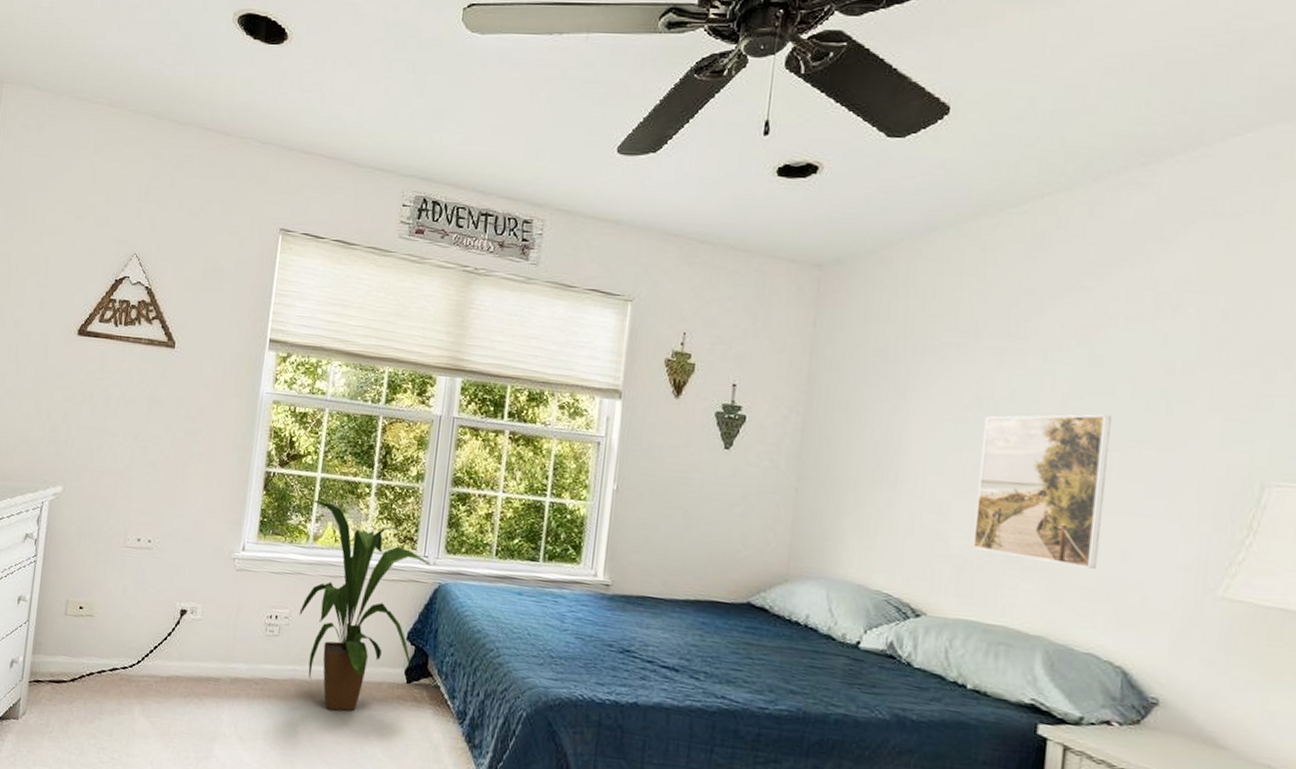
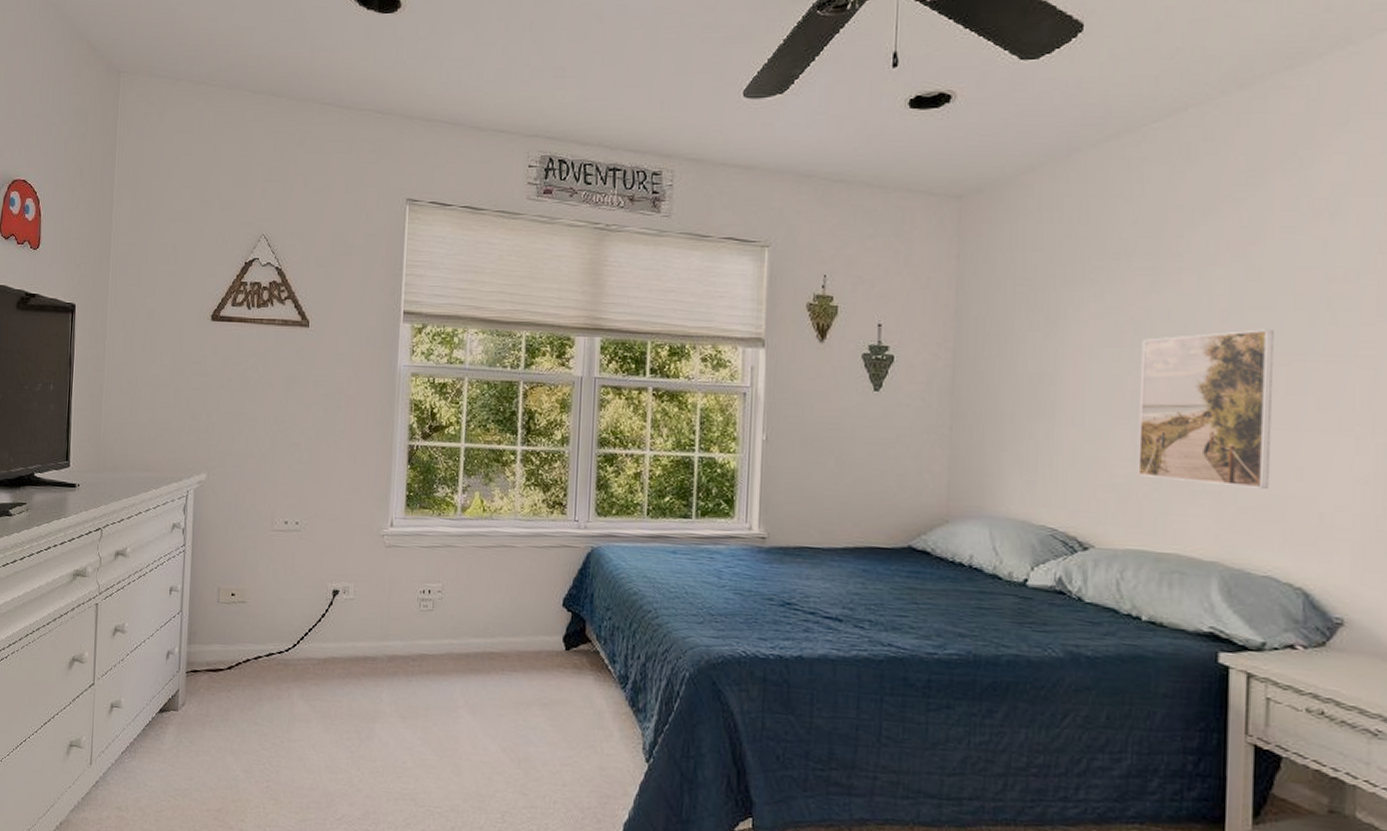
house plant: present [299,500,431,711] -> none [452,471,581,683]

